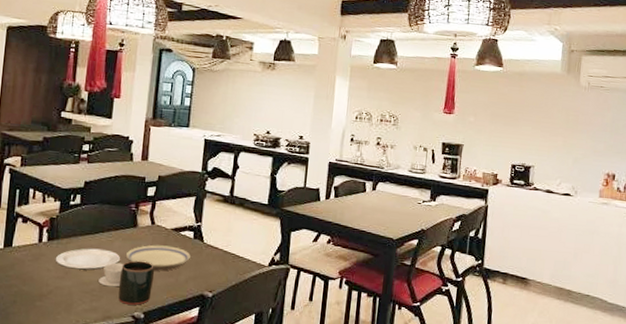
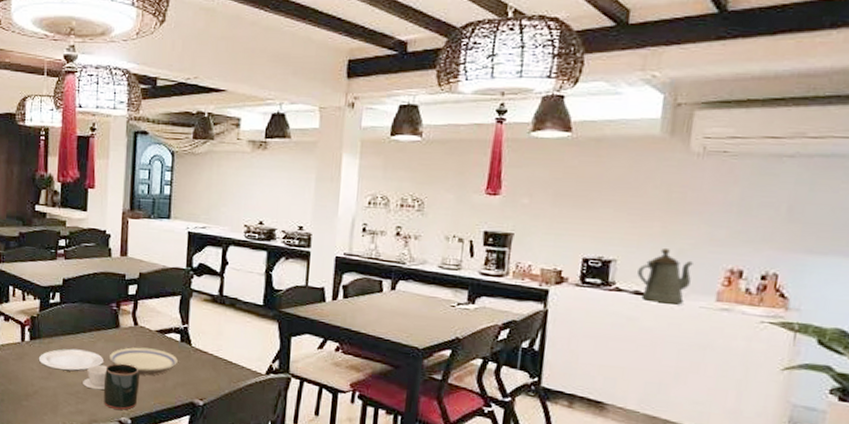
coffee pot: none [548,157,584,201] -> present [637,248,693,305]

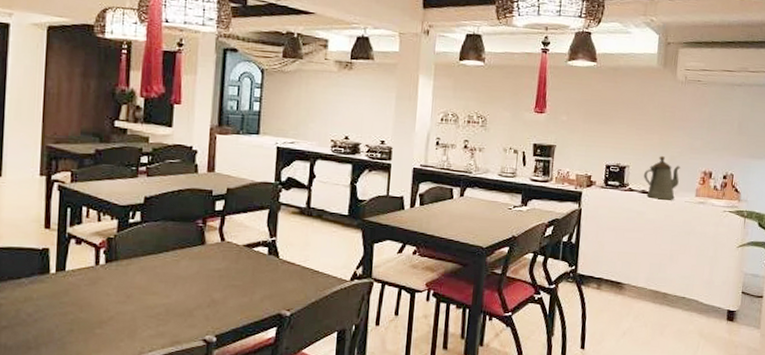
plate: present [38,348,104,372] -> none [114,269,189,293]
teacup: present [83,365,107,390] -> none [164,283,191,310]
mug: present [103,363,140,410] -> none [187,280,227,328]
plate: present [110,347,178,375] -> none [194,263,265,290]

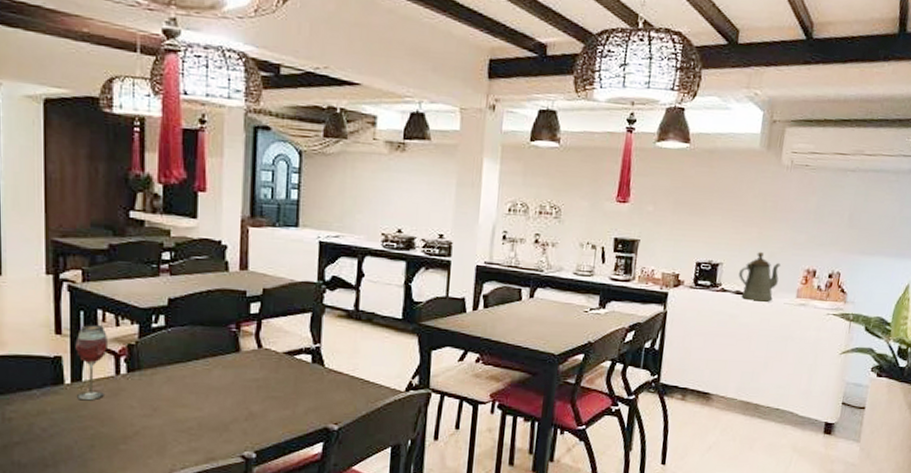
wineglass: none [60,219,90,289] -> present [75,324,107,401]

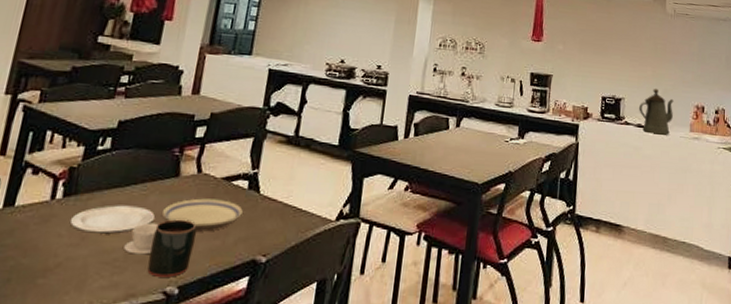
wineglass: present [75,324,107,401] -> none [5,145,52,228]
plate: none [139,379,223,405] -> present [69,205,156,234]
teacup: none [196,395,226,424] -> present [124,223,158,255]
mug: none [221,391,266,443] -> present [147,219,197,277]
plate: none [229,372,309,401] -> present [162,198,243,230]

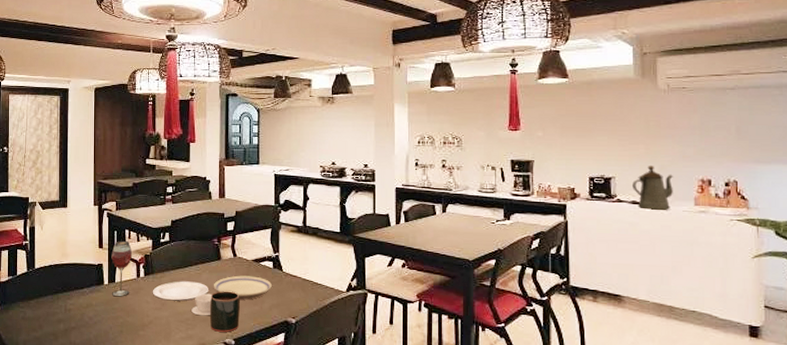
wineglass: none [5,145,52,228] -> present [111,240,132,297]

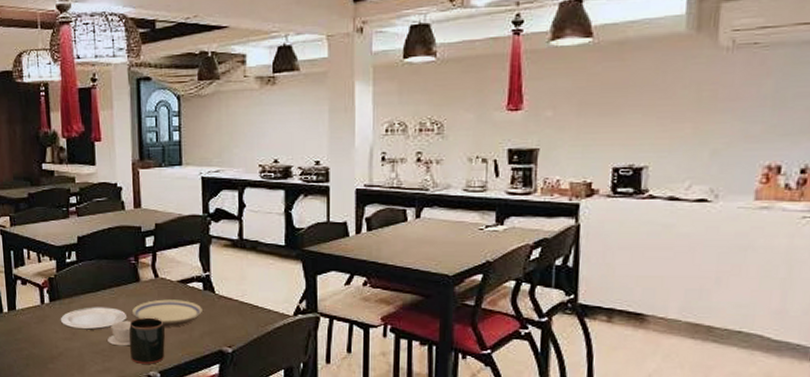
wineglass: present [111,240,132,297] -> none [9,261,33,326]
coffee pot: present [632,166,673,211] -> none [671,150,728,209]

